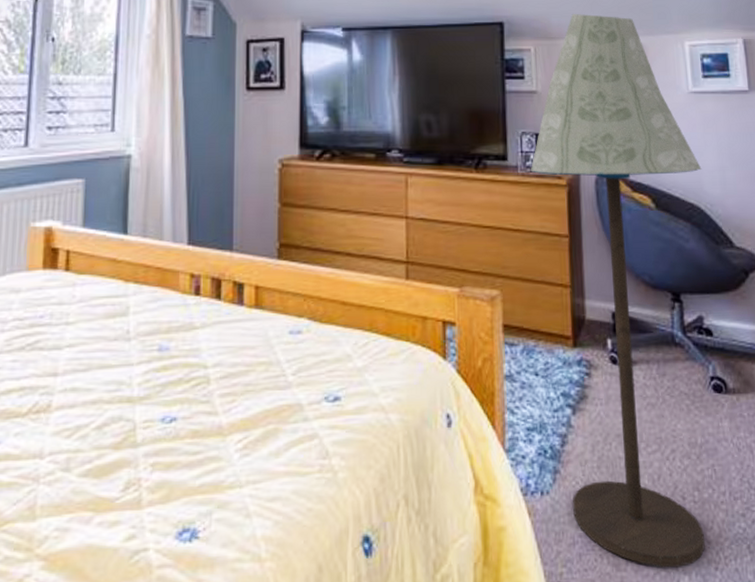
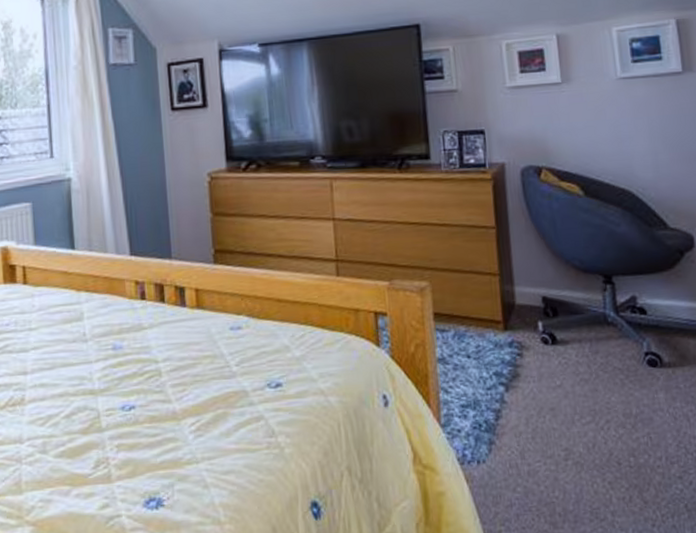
floor lamp: present [531,14,705,568] -> none [454,8,642,526]

